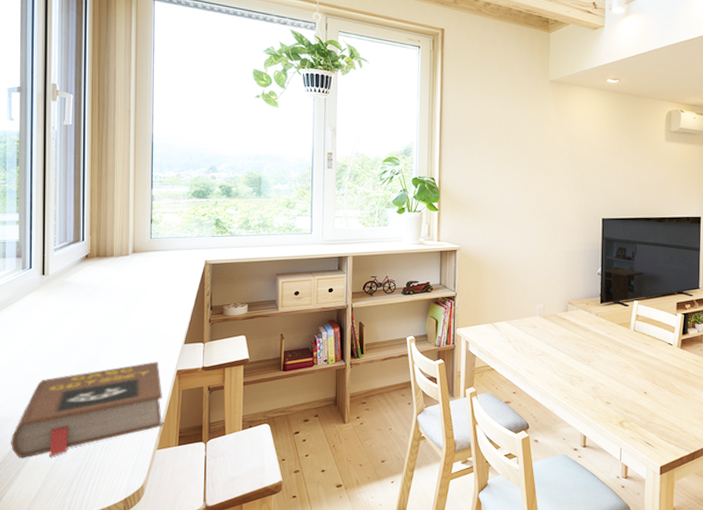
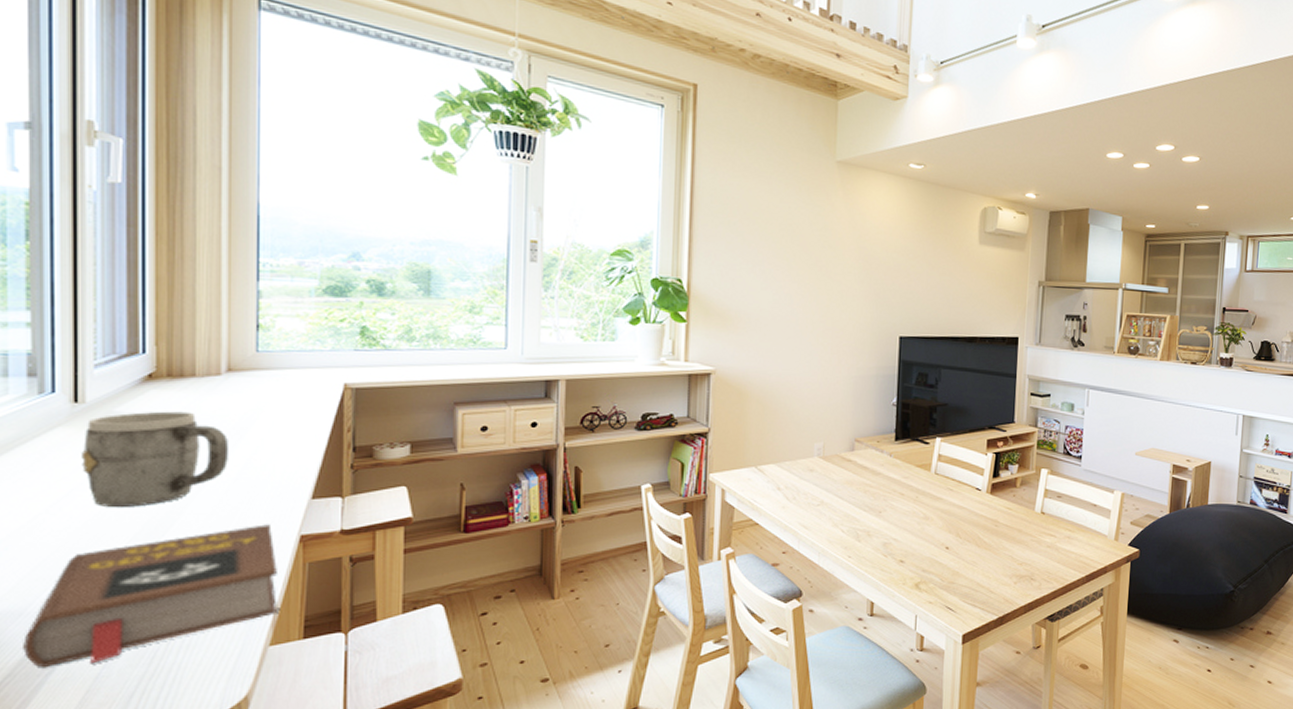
mug: none [46,281,133,348] -> present [81,411,228,507]

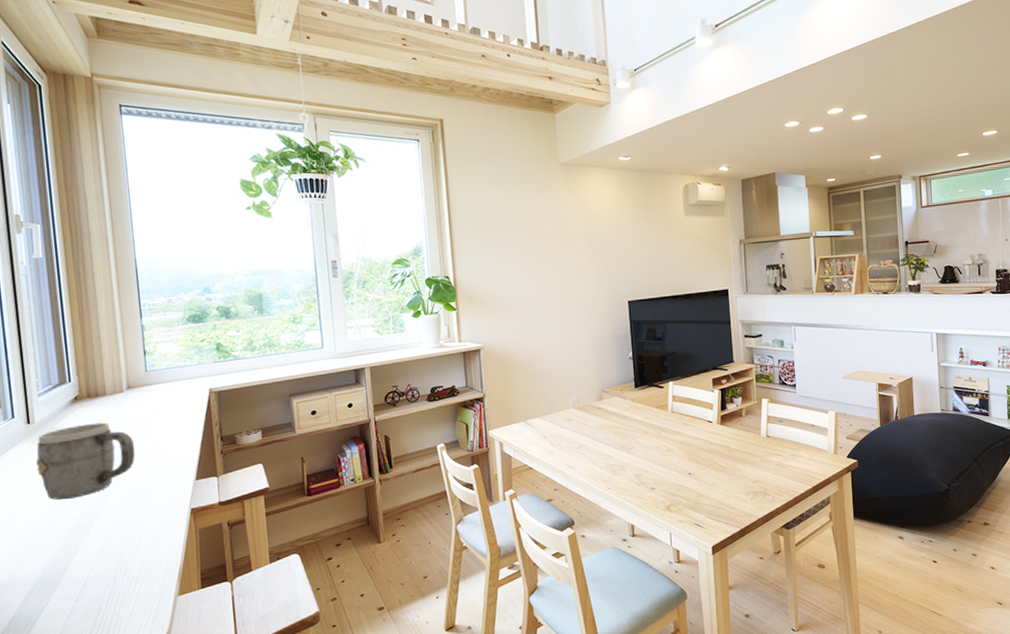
book: present [23,524,277,668] -> none [12,502,181,624]

